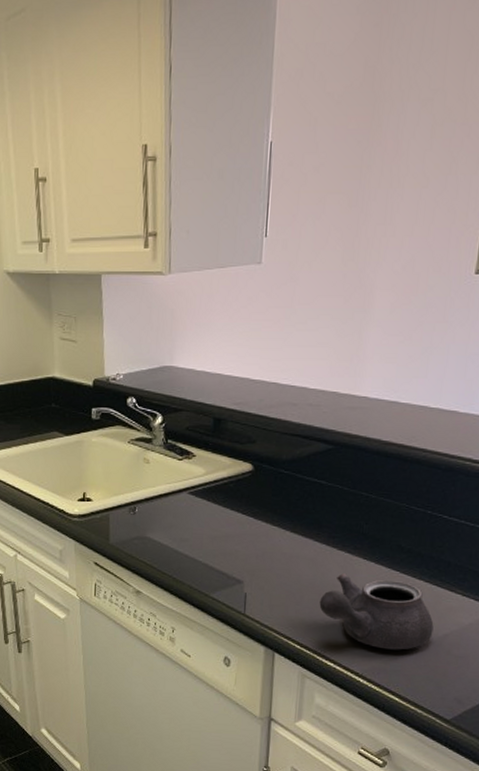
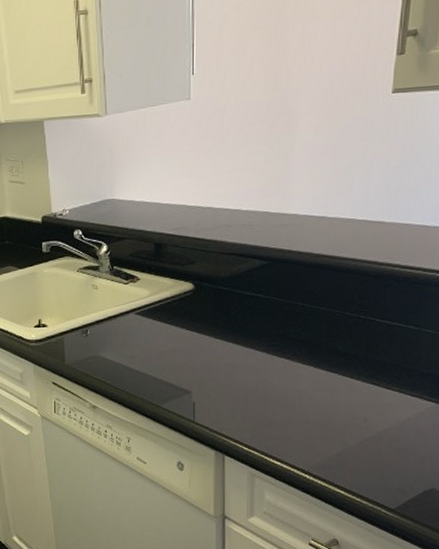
teapot: present [319,573,434,650] -> none [264,378,373,447]

